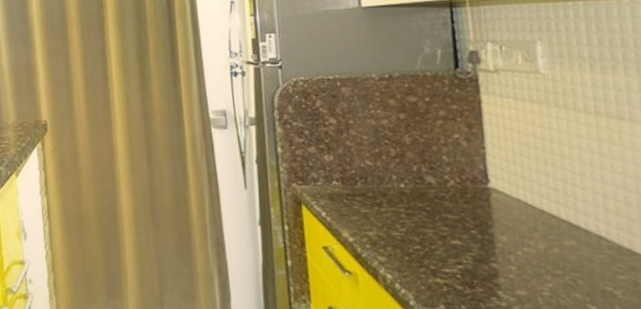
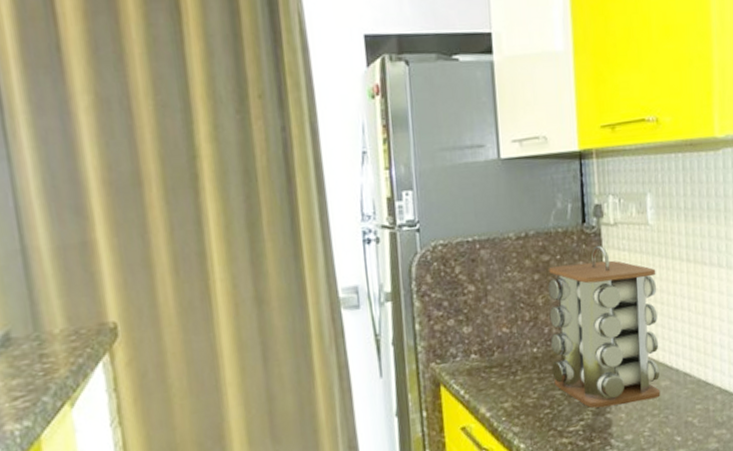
spice rack: none [415,90,564,257] -> present [547,245,661,408]

